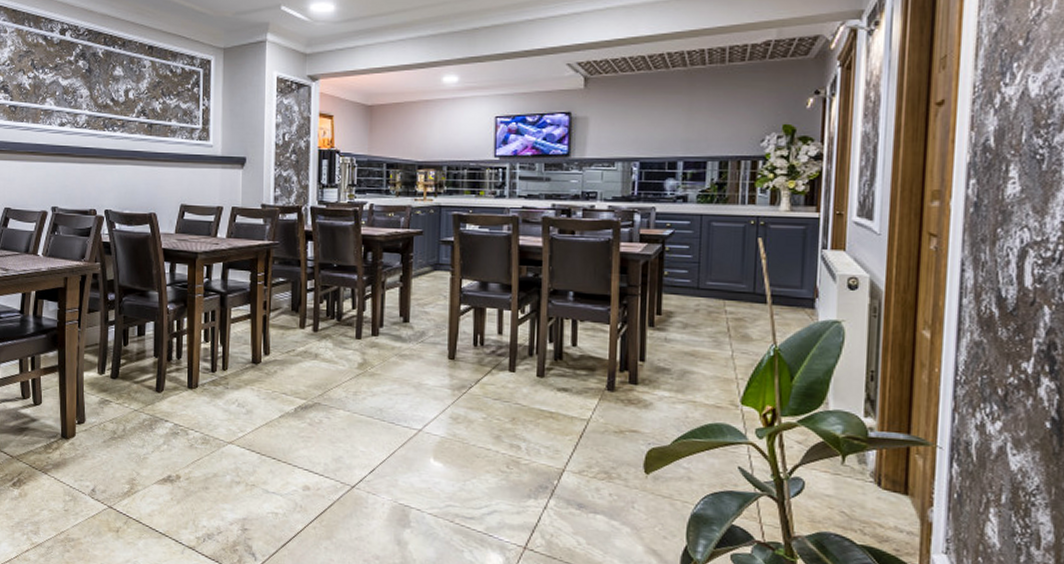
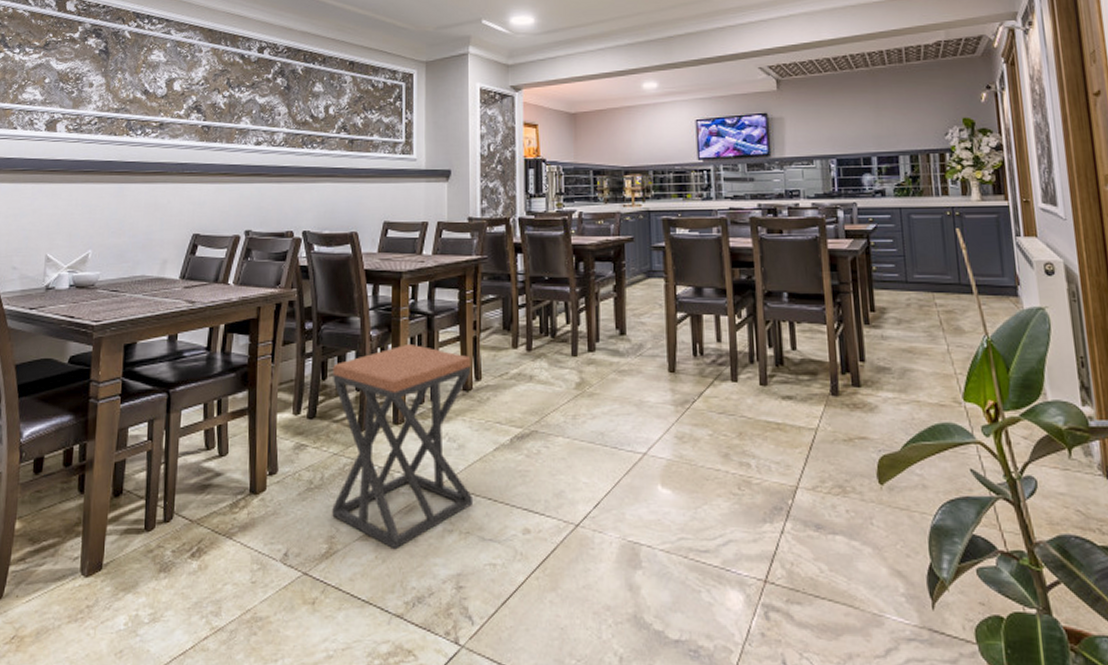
stool: none [133,318,261,494] -> present [332,343,474,550]

